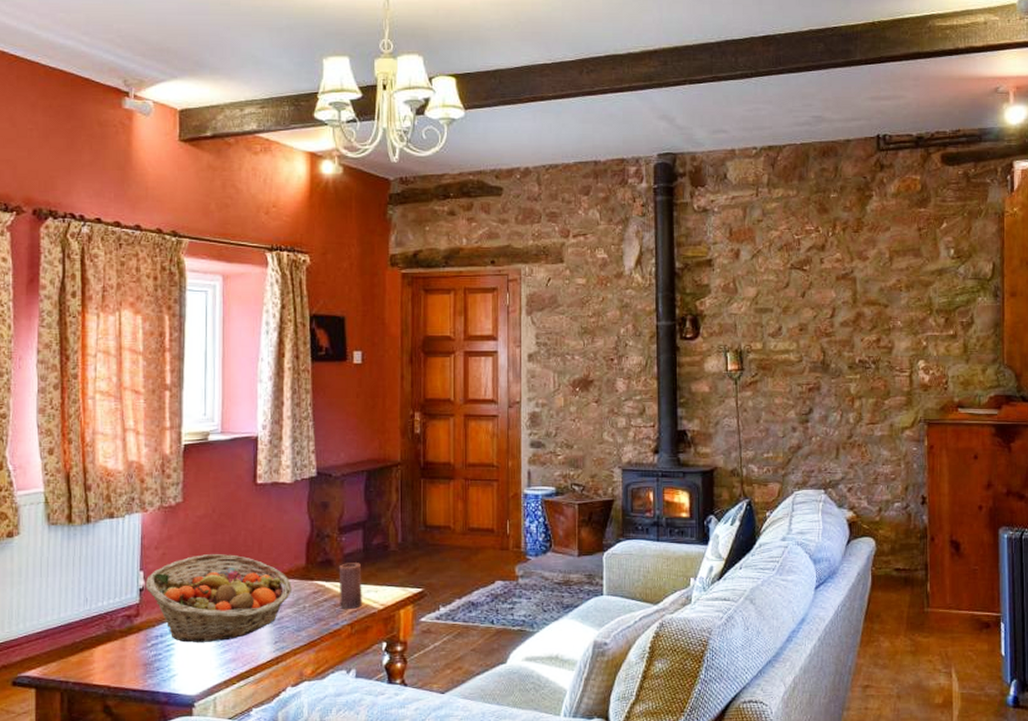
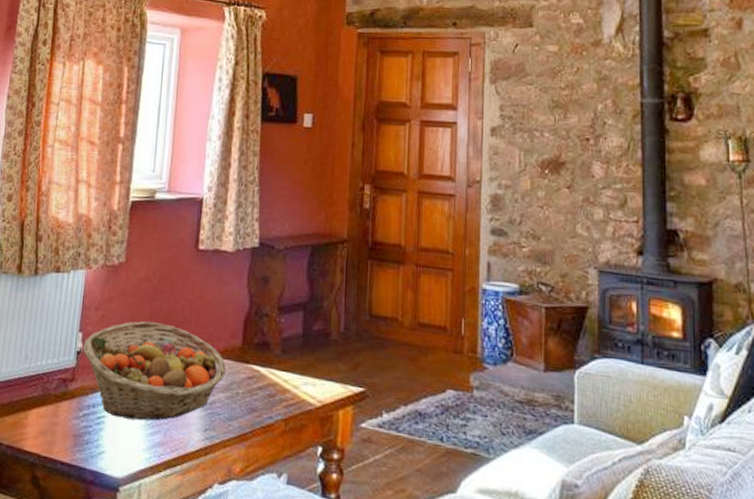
candle: present [338,563,362,609] -> none [275,348,300,402]

